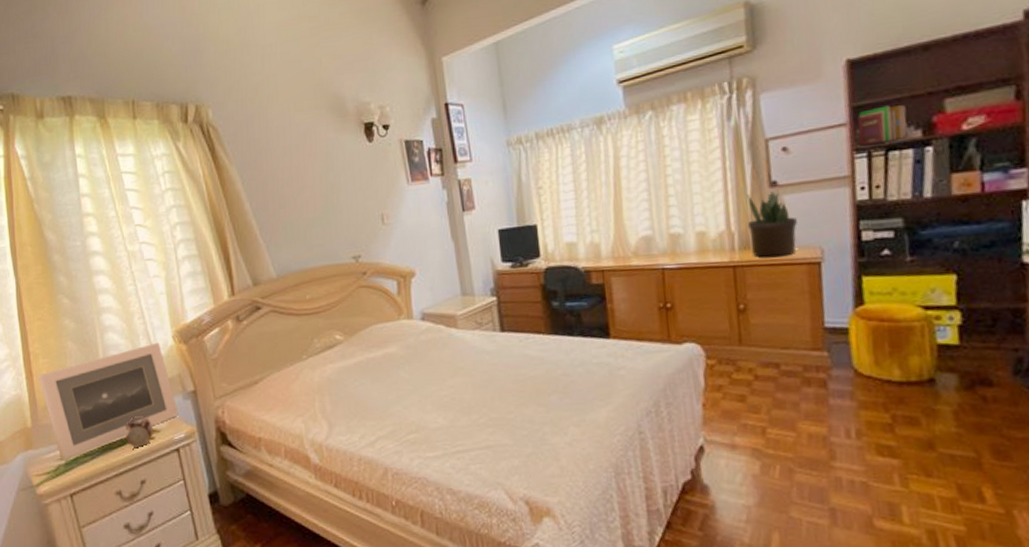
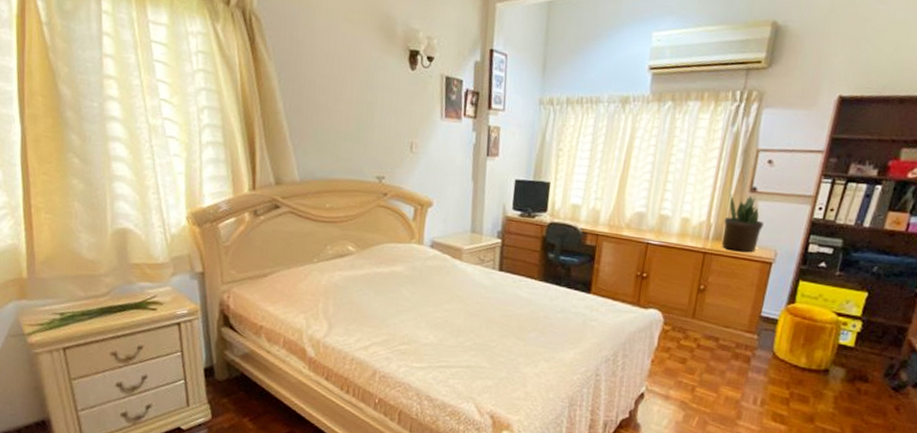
picture frame: present [38,342,179,461] -> none [38,220,184,316]
alarm clock: present [125,416,154,450] -> none [127,286,157,317]
books: present [857,105,908,146] -> none [828,143,872,176]

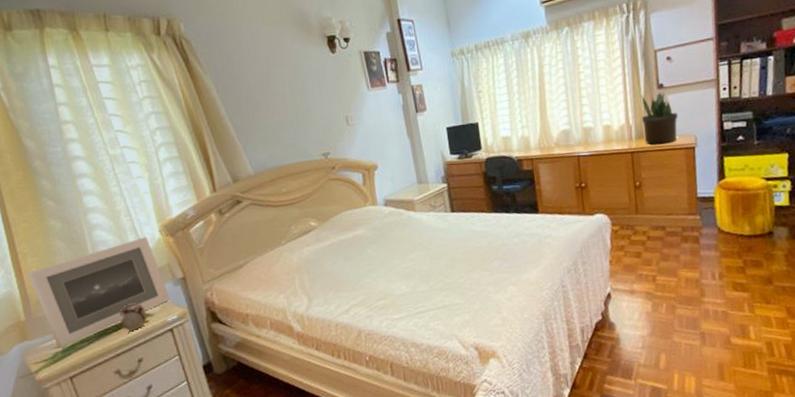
picture frame: none [38,220,184,316] -> present [28,236,170,349]
alarm clock: none [127,286,157,317] -> present [119,303,148,333]

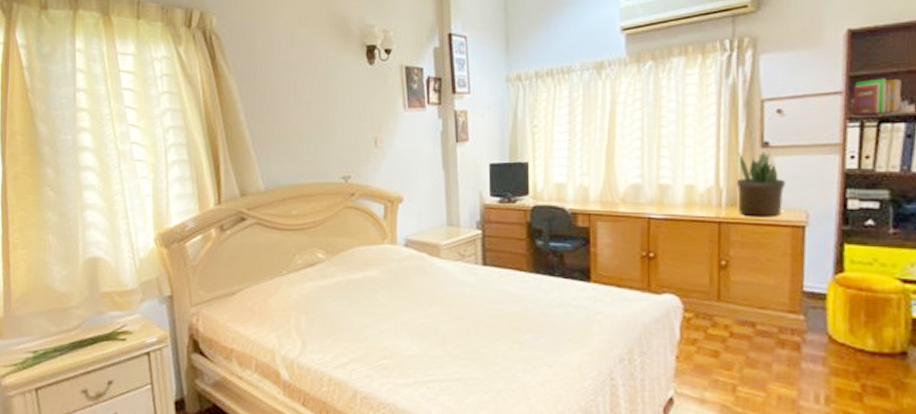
picture frame: present [28,236,170,349] -> none [15,244,153,354]
alarm clock: present [119,303,148,333] -> none [97,316,126,350]
books: none [721,23,756,56] -> present [852,78,902,116]

